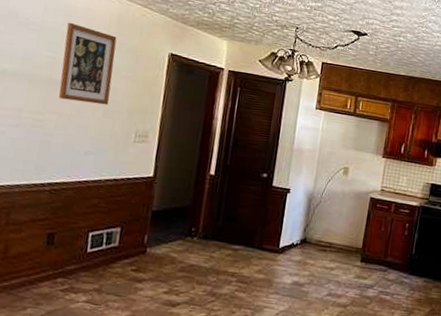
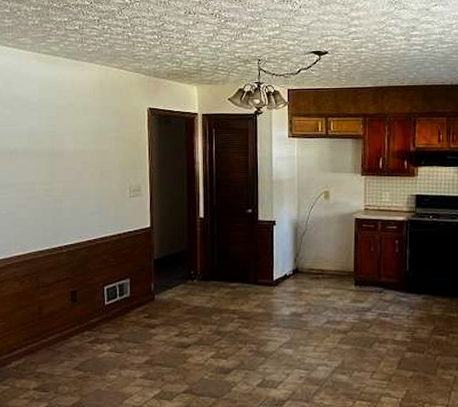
wall art: present [59,22,117,105] -> none [59,96,104,168]

